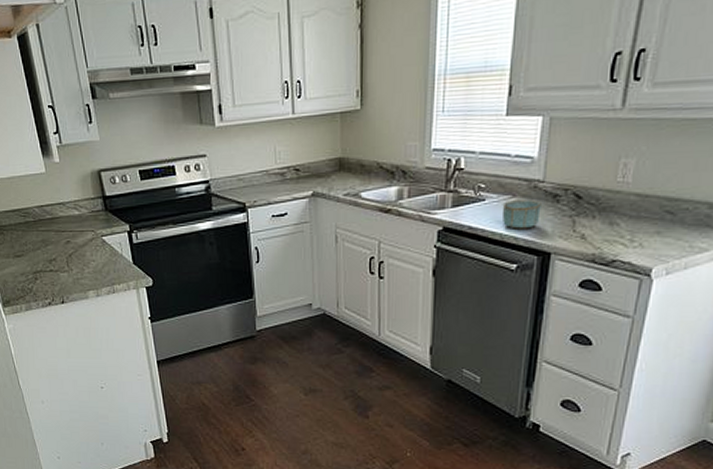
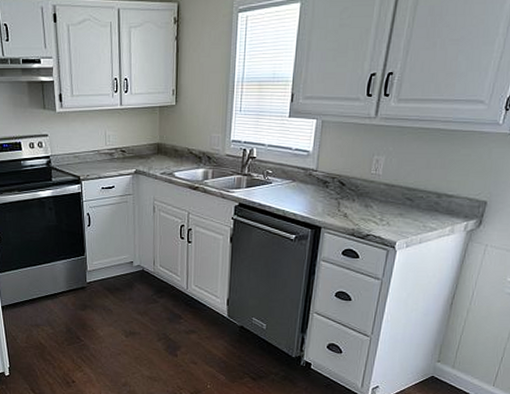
bowl: present [503,200,541,229] -> none [285,184,315,208]

